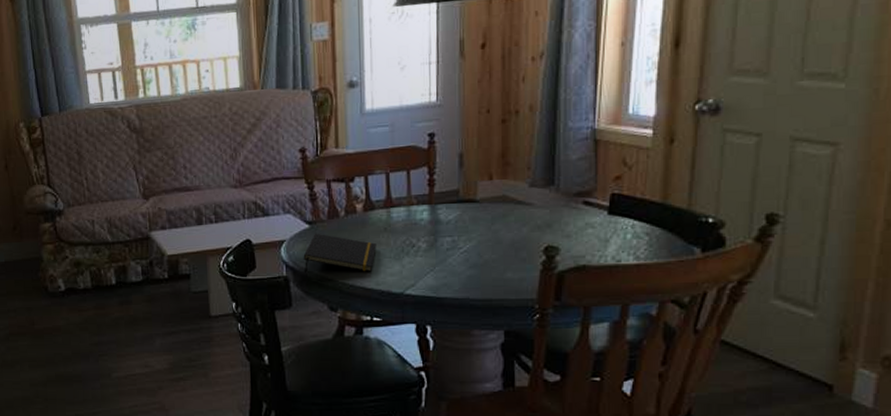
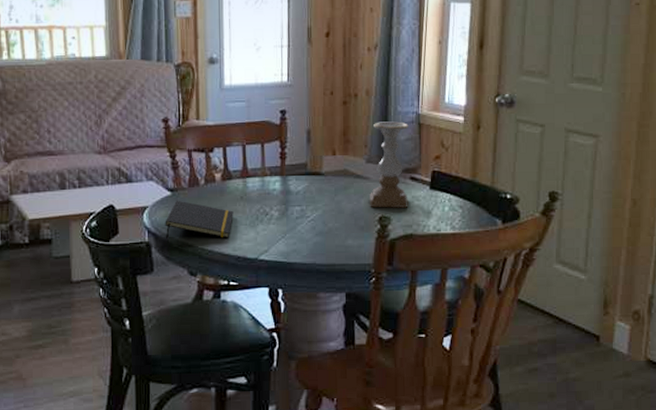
candle holder: none [533,139,582,237] -> present [370,121,409,208]

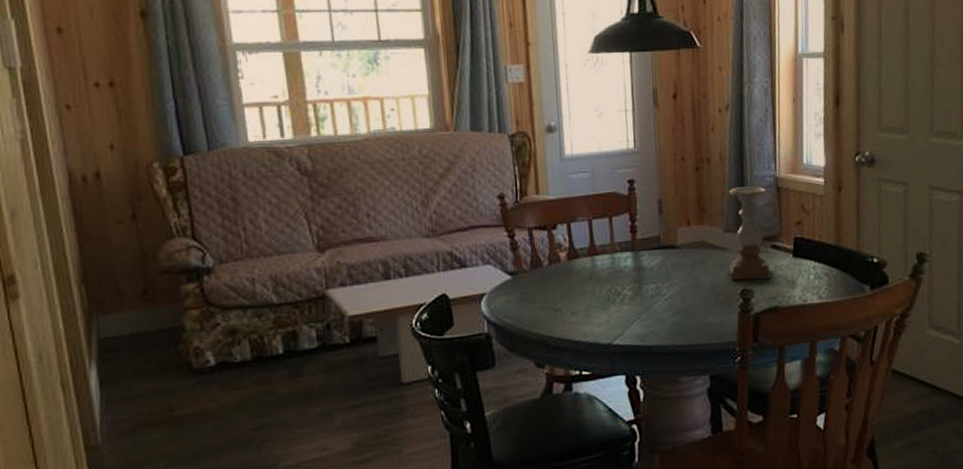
notepad: present [165,200,234,240] -> none [505,284,582,329]

